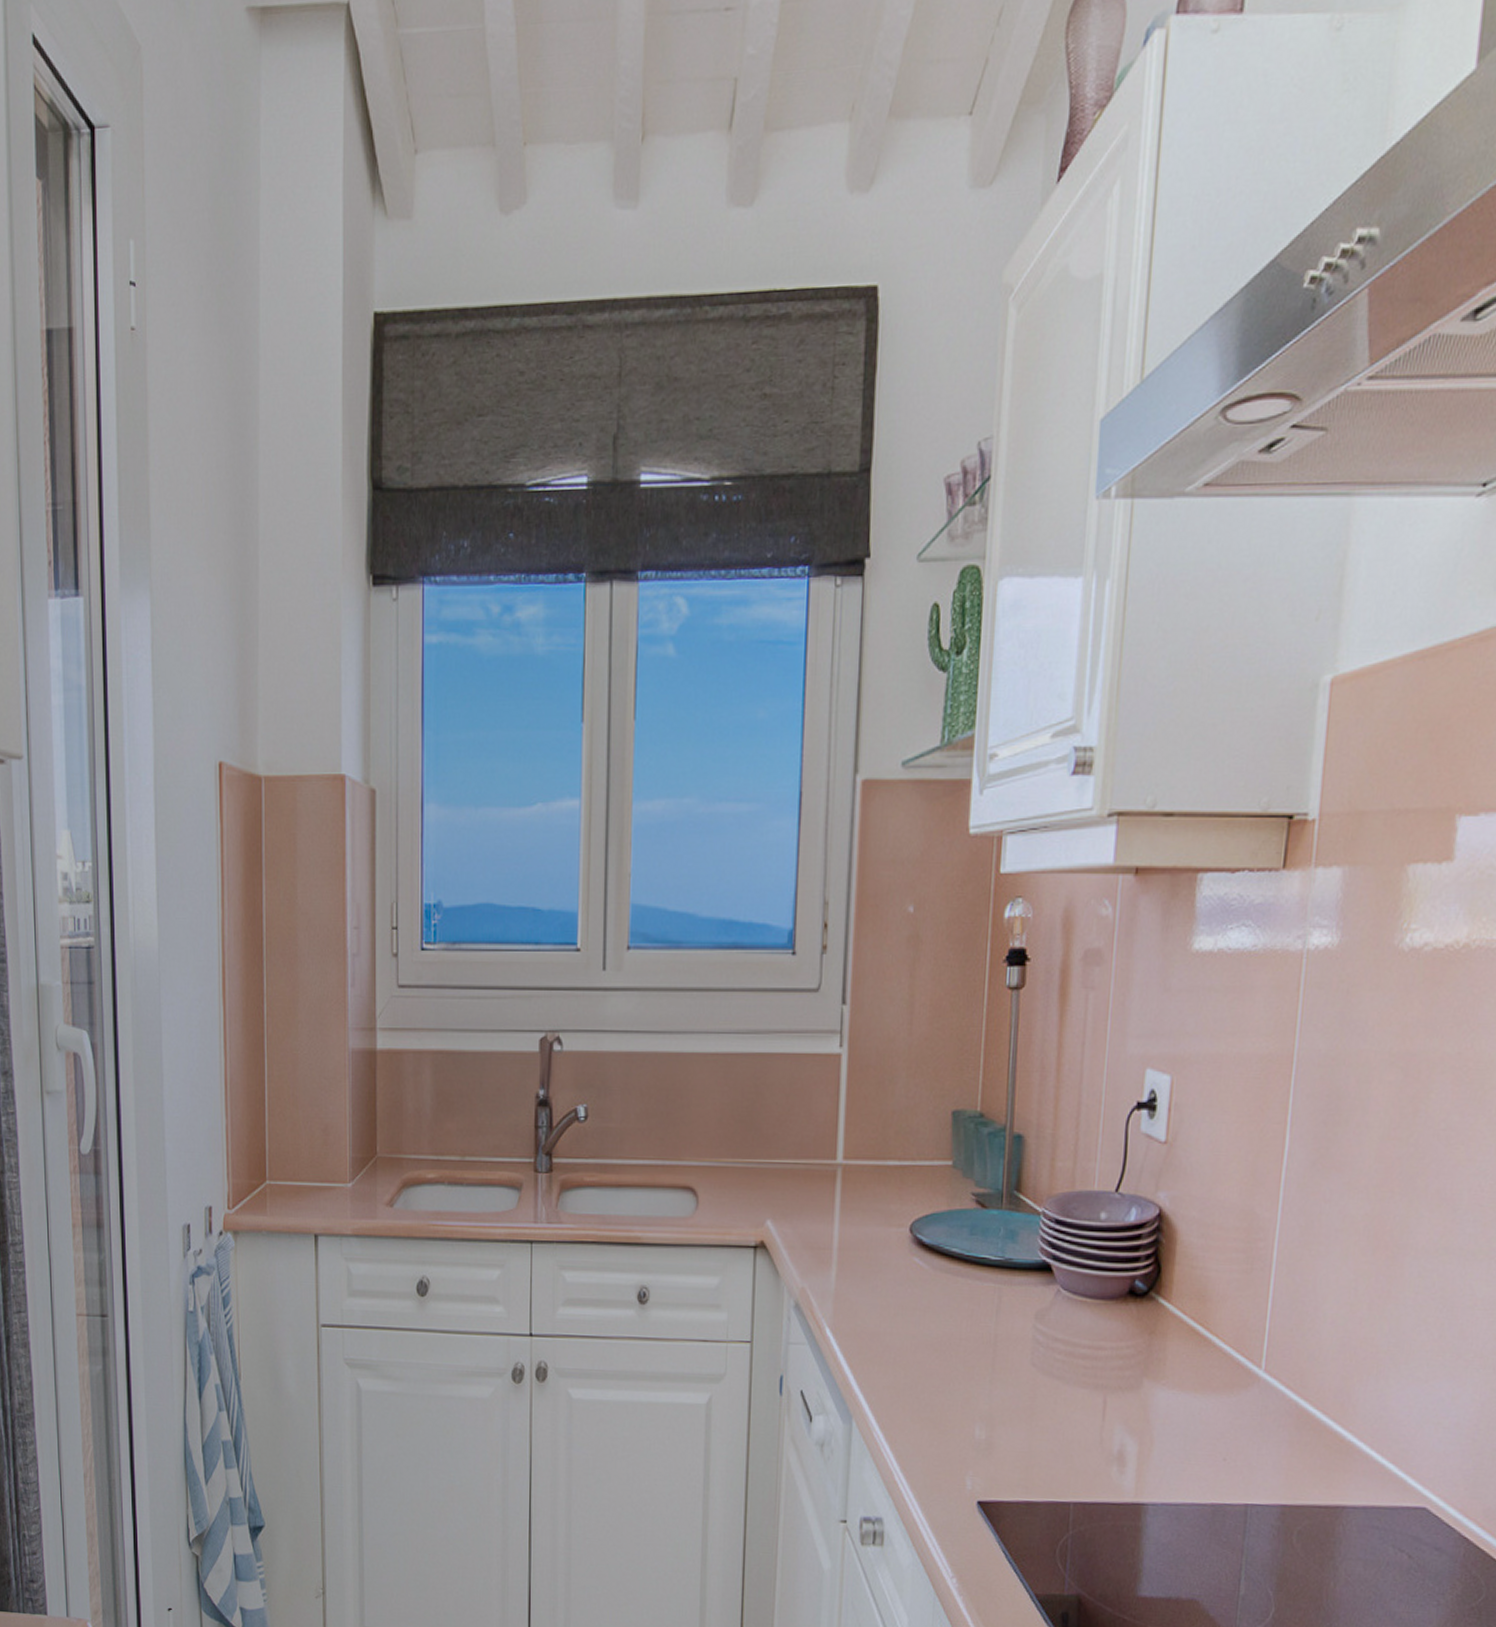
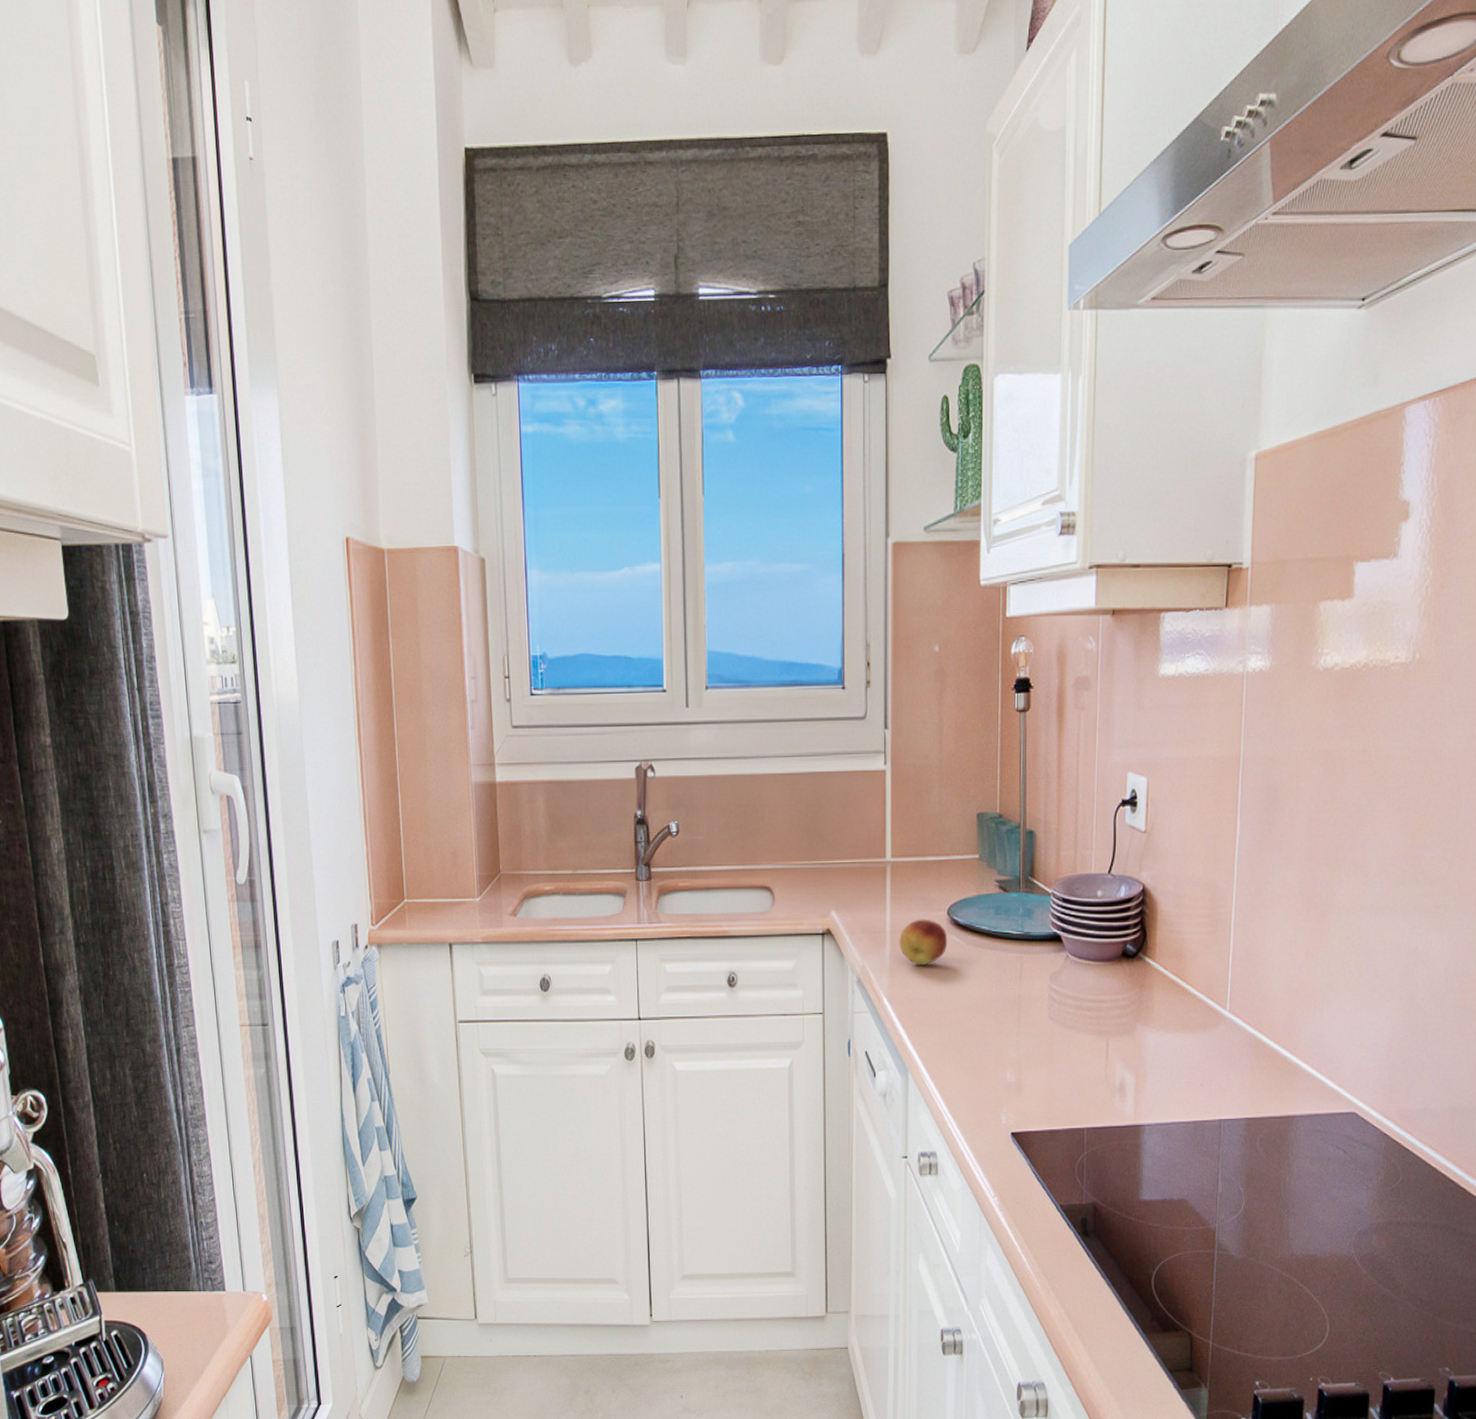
fruit: none [848,1235,909,1291] -> present [899,919,948,965]

